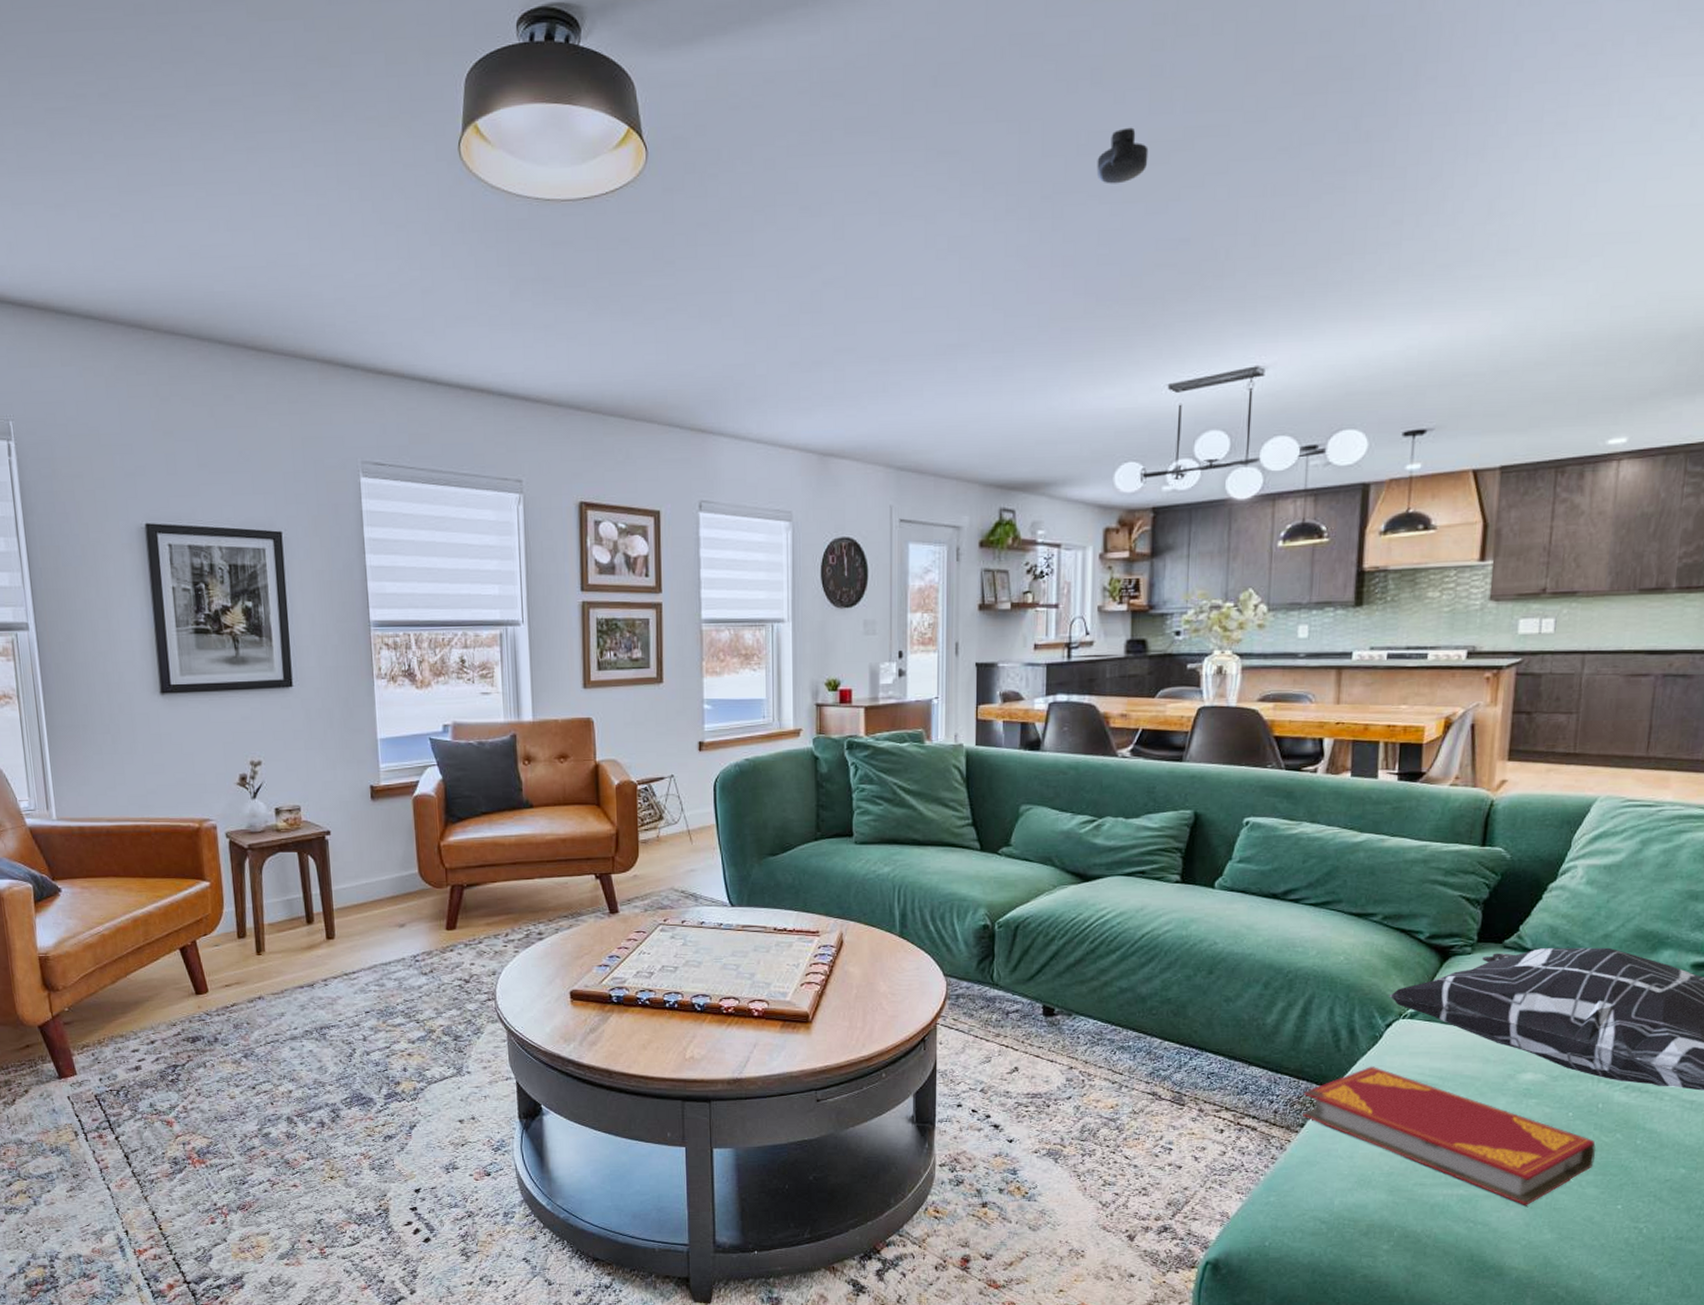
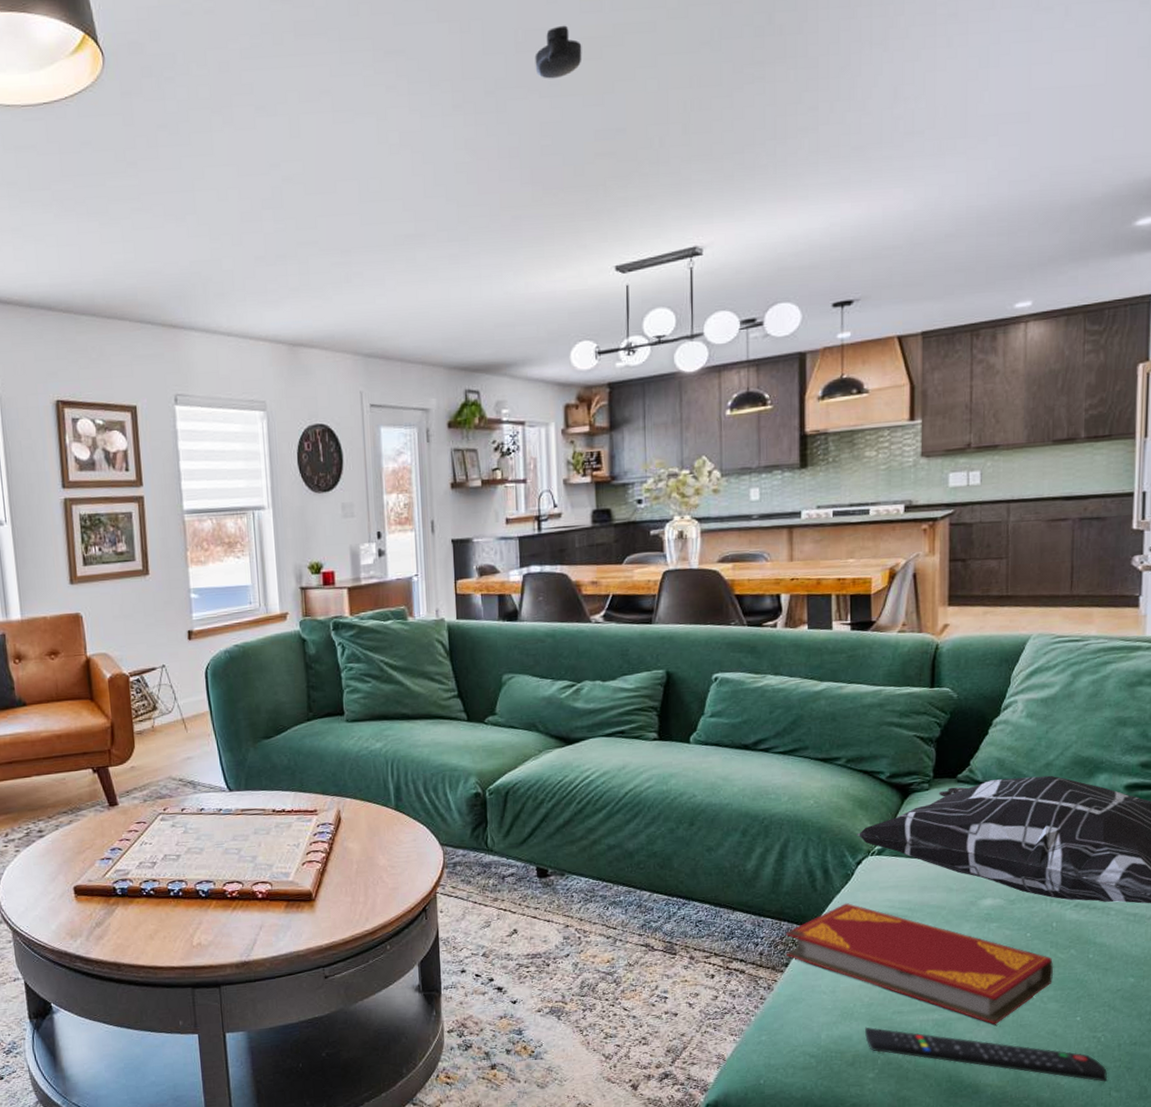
remote control: none [1381,1196,1648,1275] -> present [864,1027,1108,1082]

